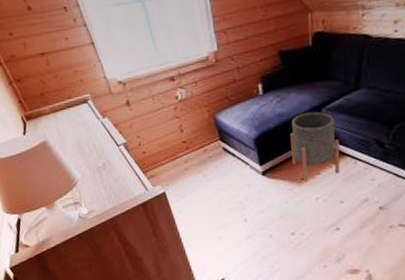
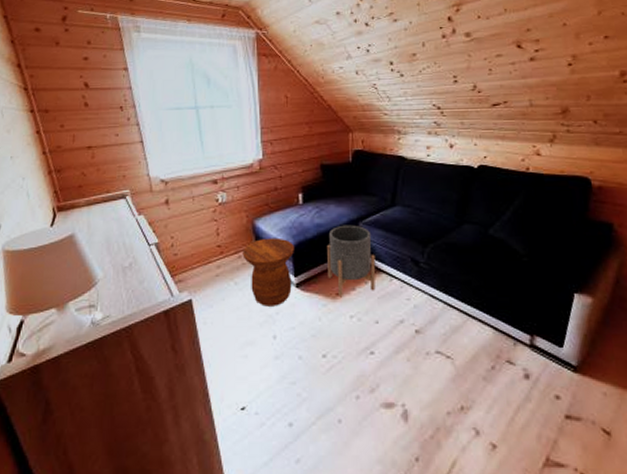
side table: none [207,129,258,194] -> present [242,237,294,306]

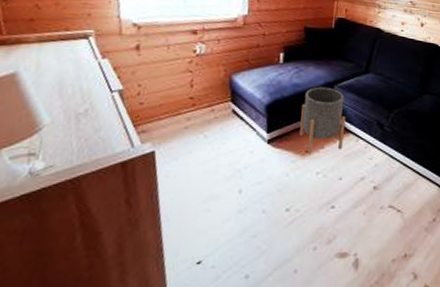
side table: present [242,237,294,306] -> none [216,93,270,161]

